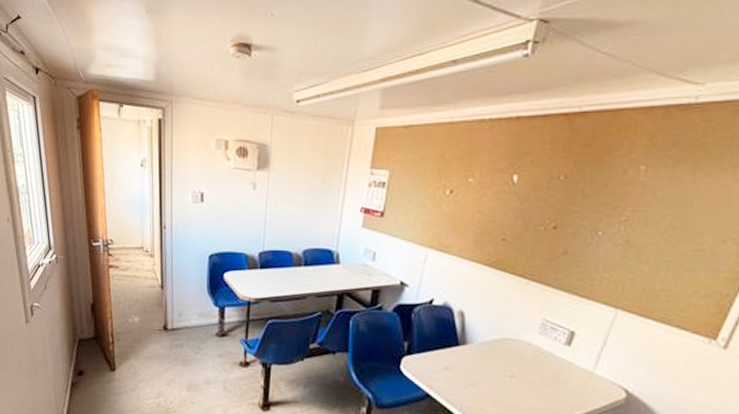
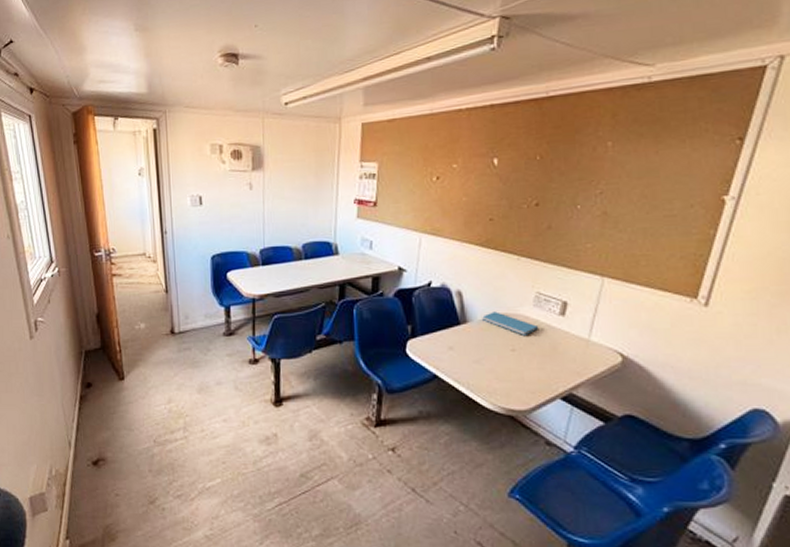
book: none [483,335,540,362] -> present [482,311,538,335]

